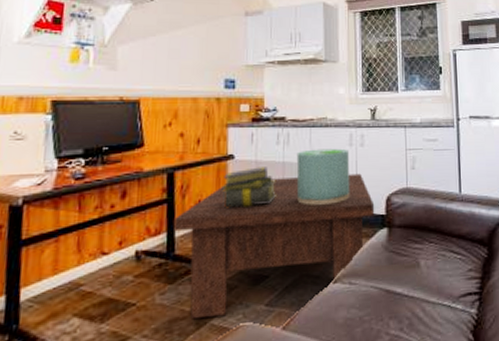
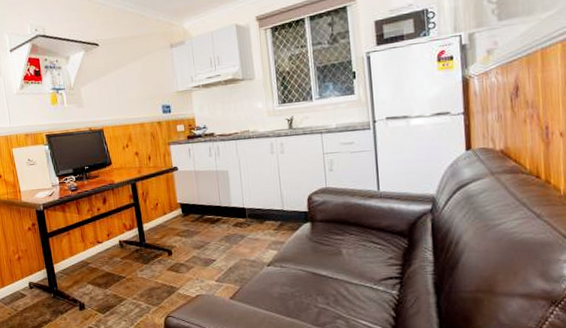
coffee table: present [172,173,375,318] -> none [140,177,298,288]
stack of books: present [222,167,276,208] -> none [172,175,214,209]
decorative container: present [296,148,350,205] -> none [226,156,276,205]

